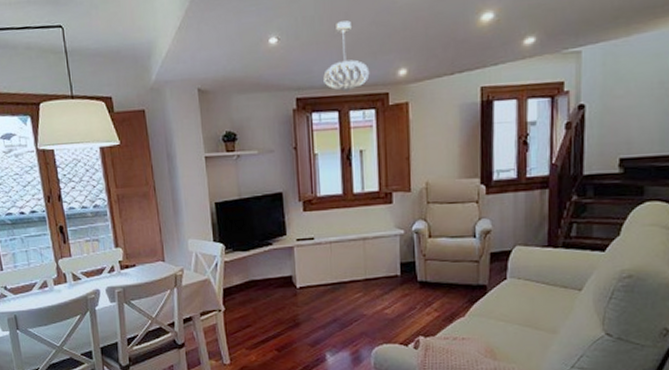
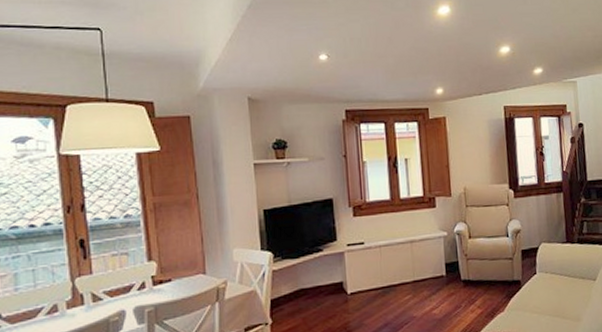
pendant light: present [323,20,370,93] -> none [370,44,412,107]

